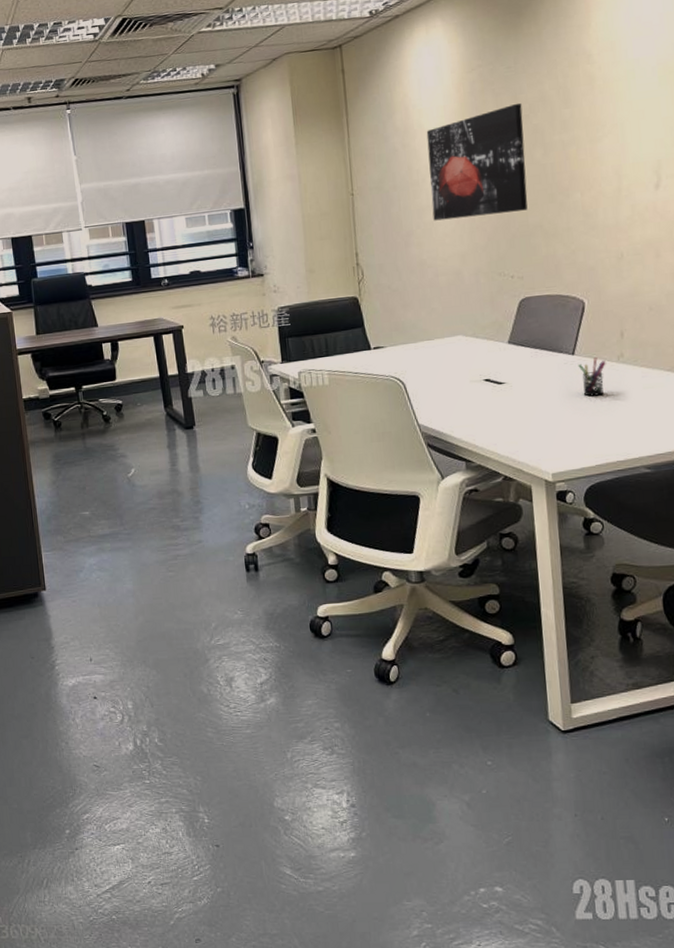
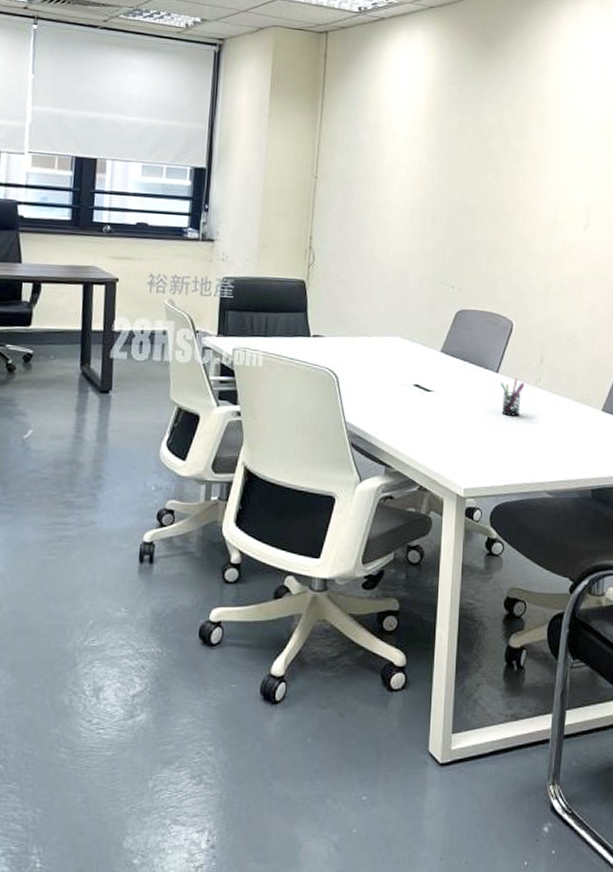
wall art: present [426,103,528,221] -> none [389,125,482,226]

